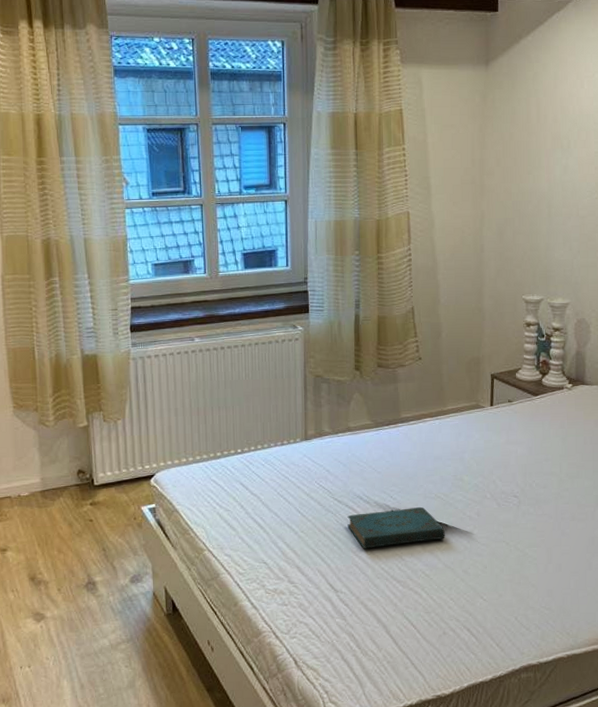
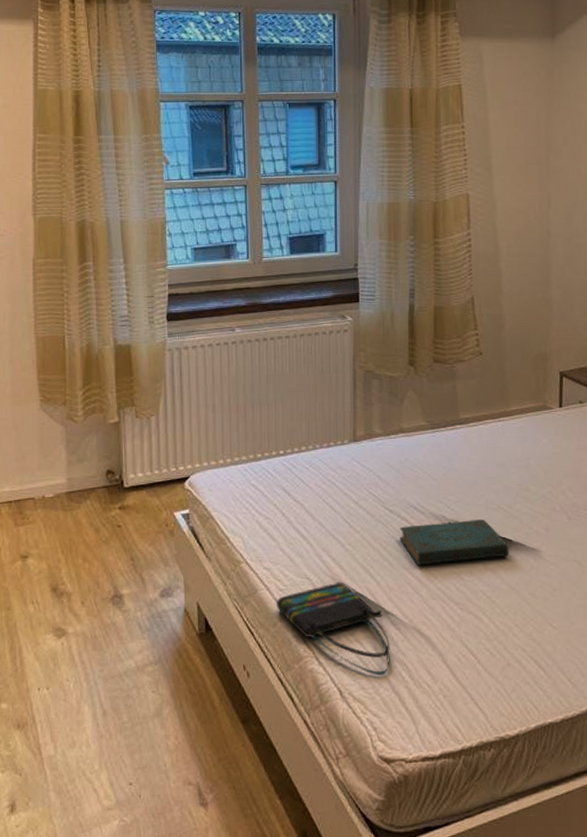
tote bag: none [236,565,340,647] -> present [276,582,390,676]

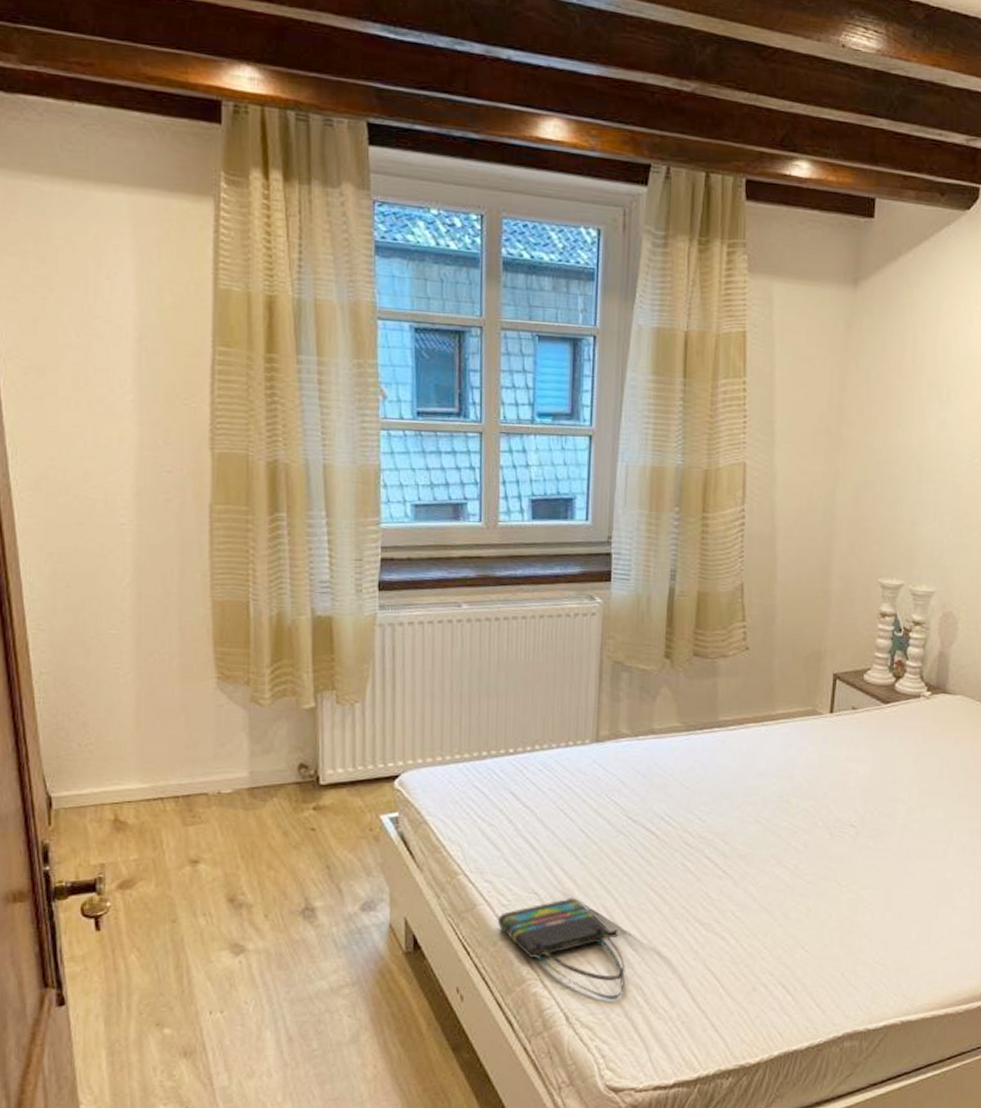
book: present [399,519,509,566] -> none [643,832,764,882]

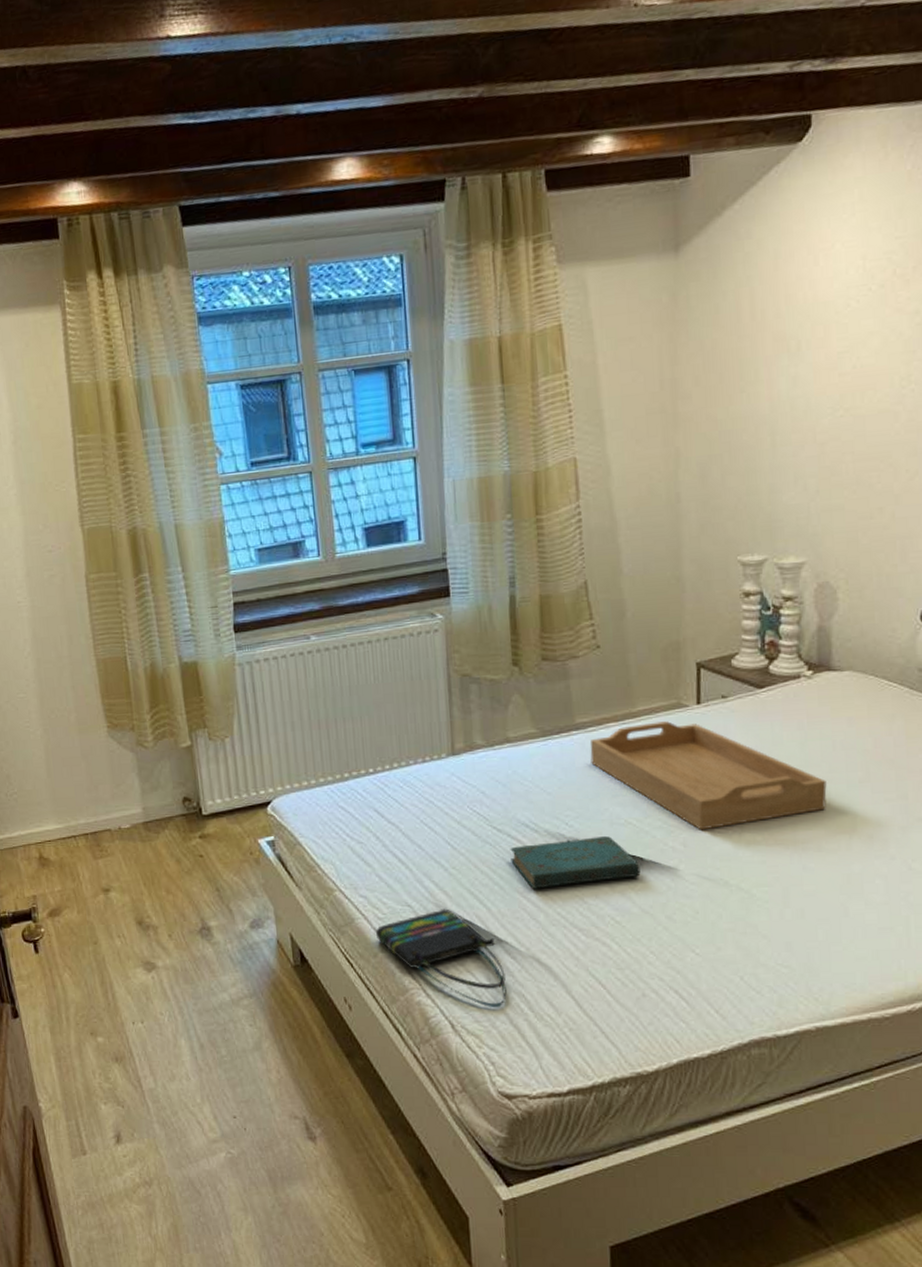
book: none [643,832,764,882] -> present [510,835,641,889]
serving tray: none [729,726,932,833] -> present [590,721,827,831]

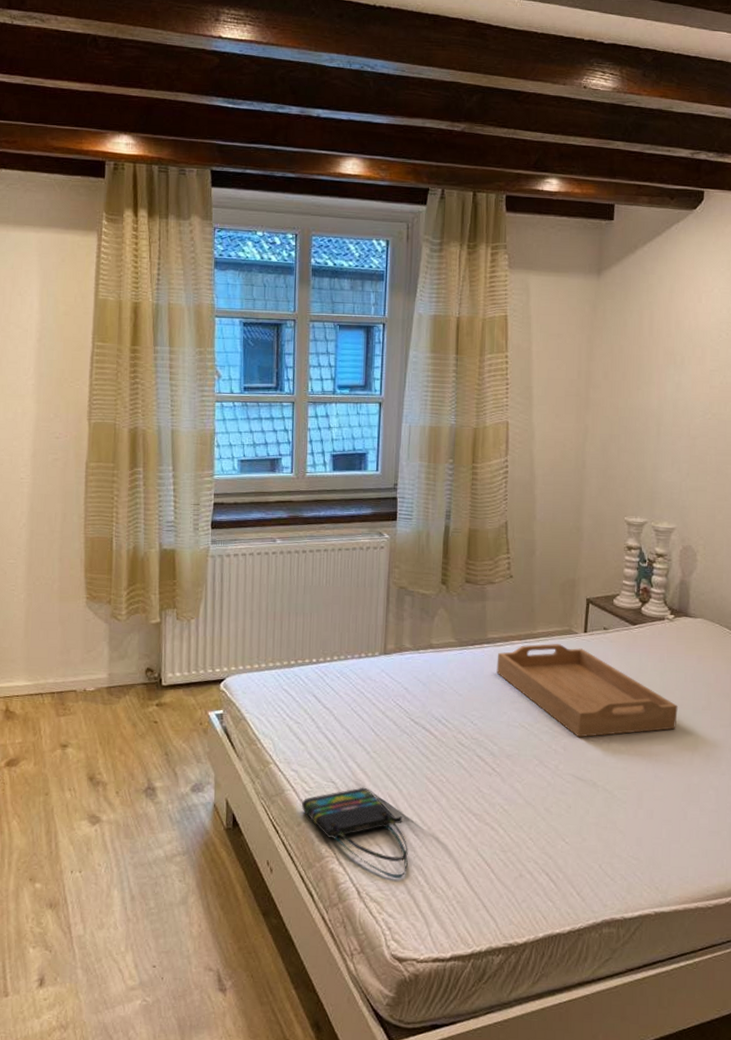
book: present [510,835,641,889] -> none [423,735,528,776]

